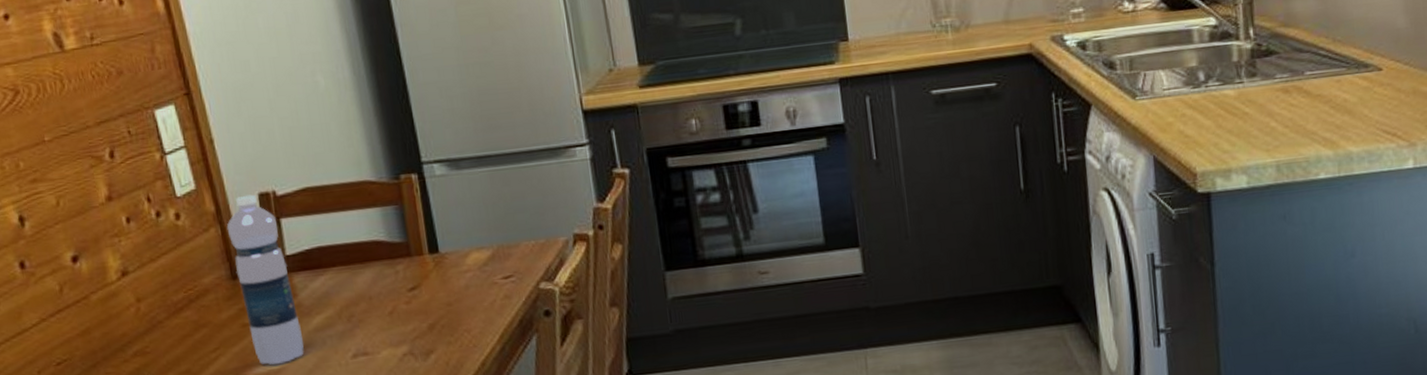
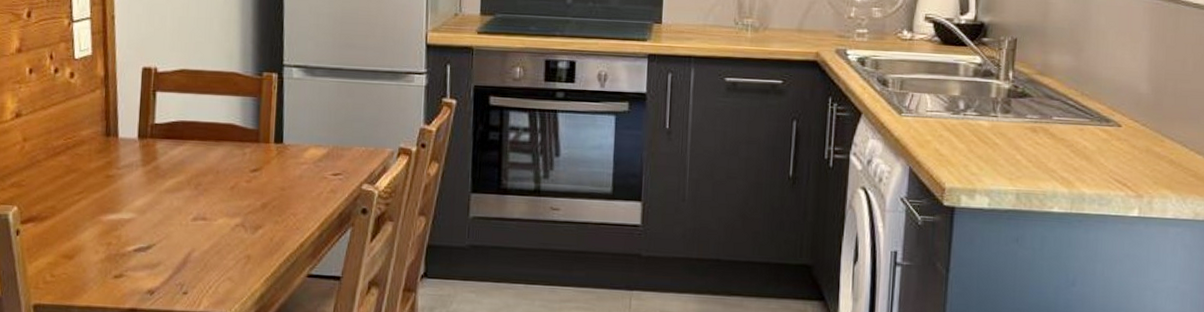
water bottle: present [226,194,304,365] -> none [110,67,155,215]

